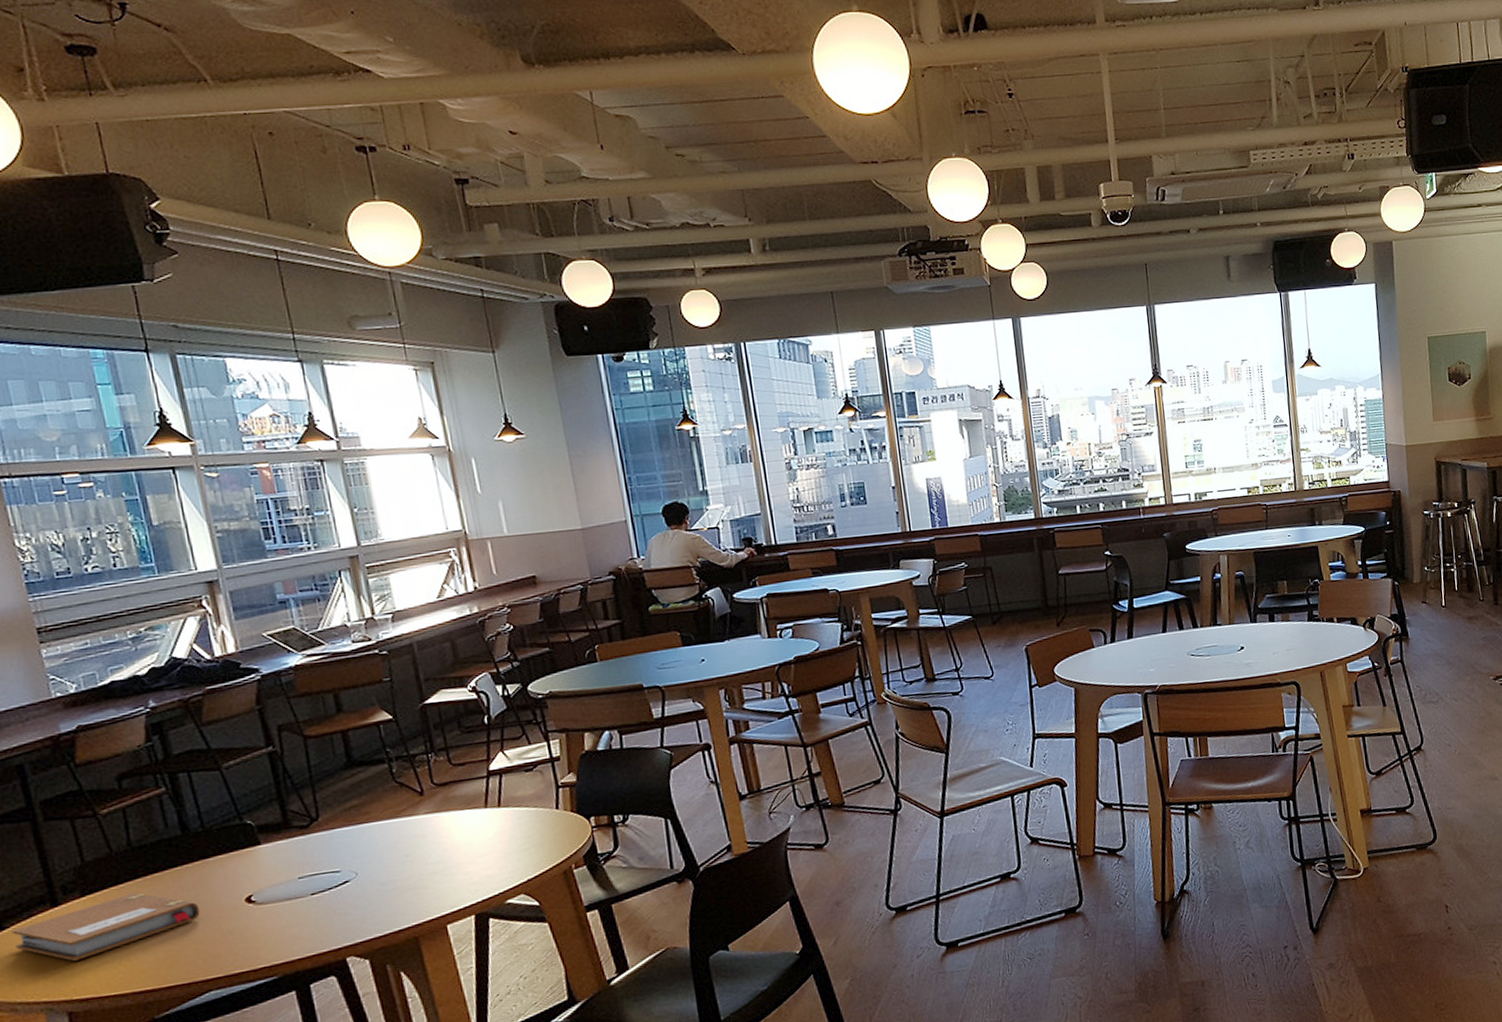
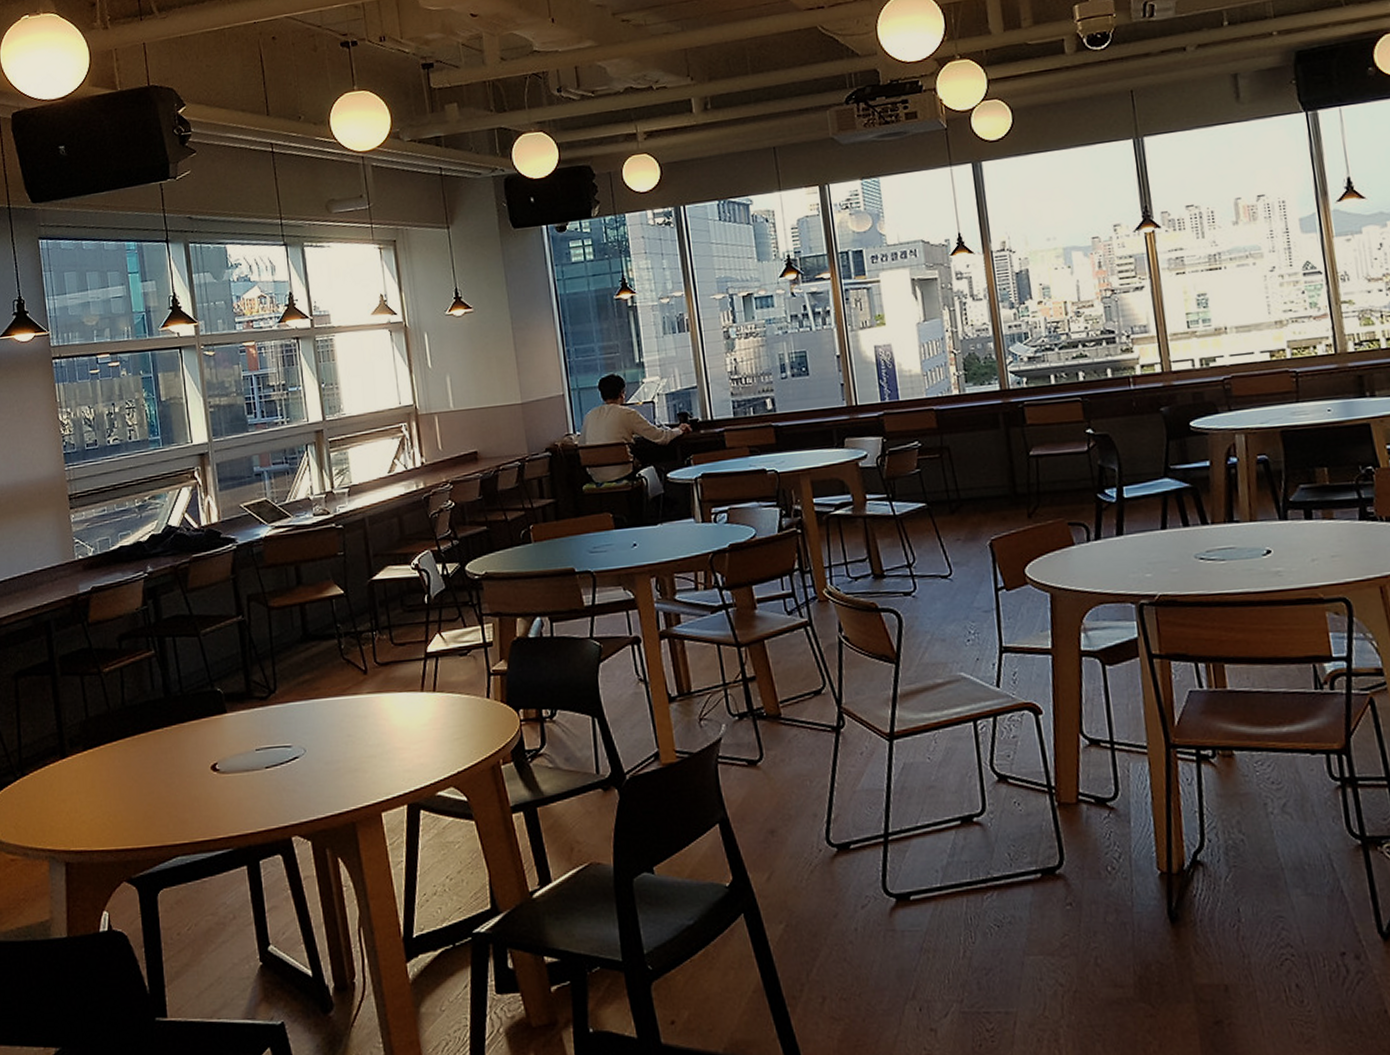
notebook: present [11,893,200,961] -> none [30,752,174,812]

